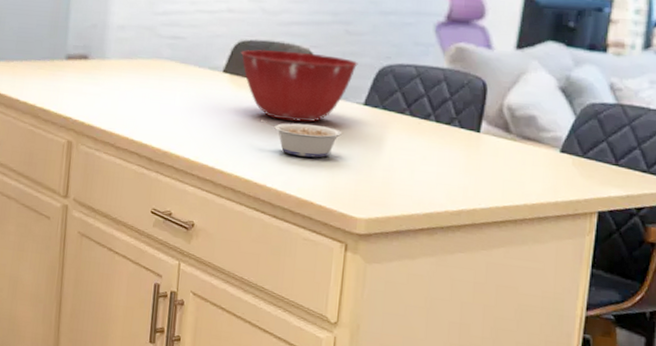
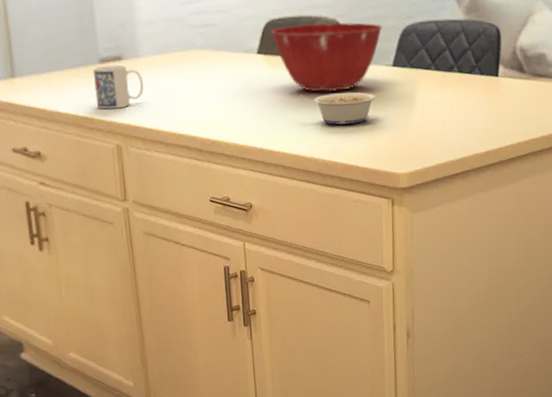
mug: none [56,62,105,106] -> present [93,65,144,110]

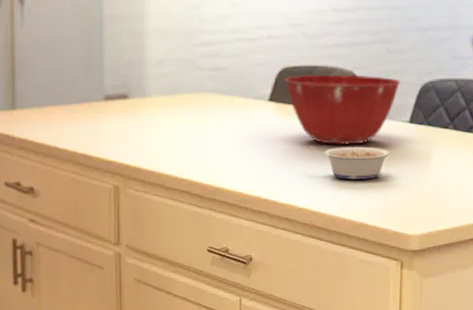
mug: present [93,65,144,110] -> none [96,103,148,148]

